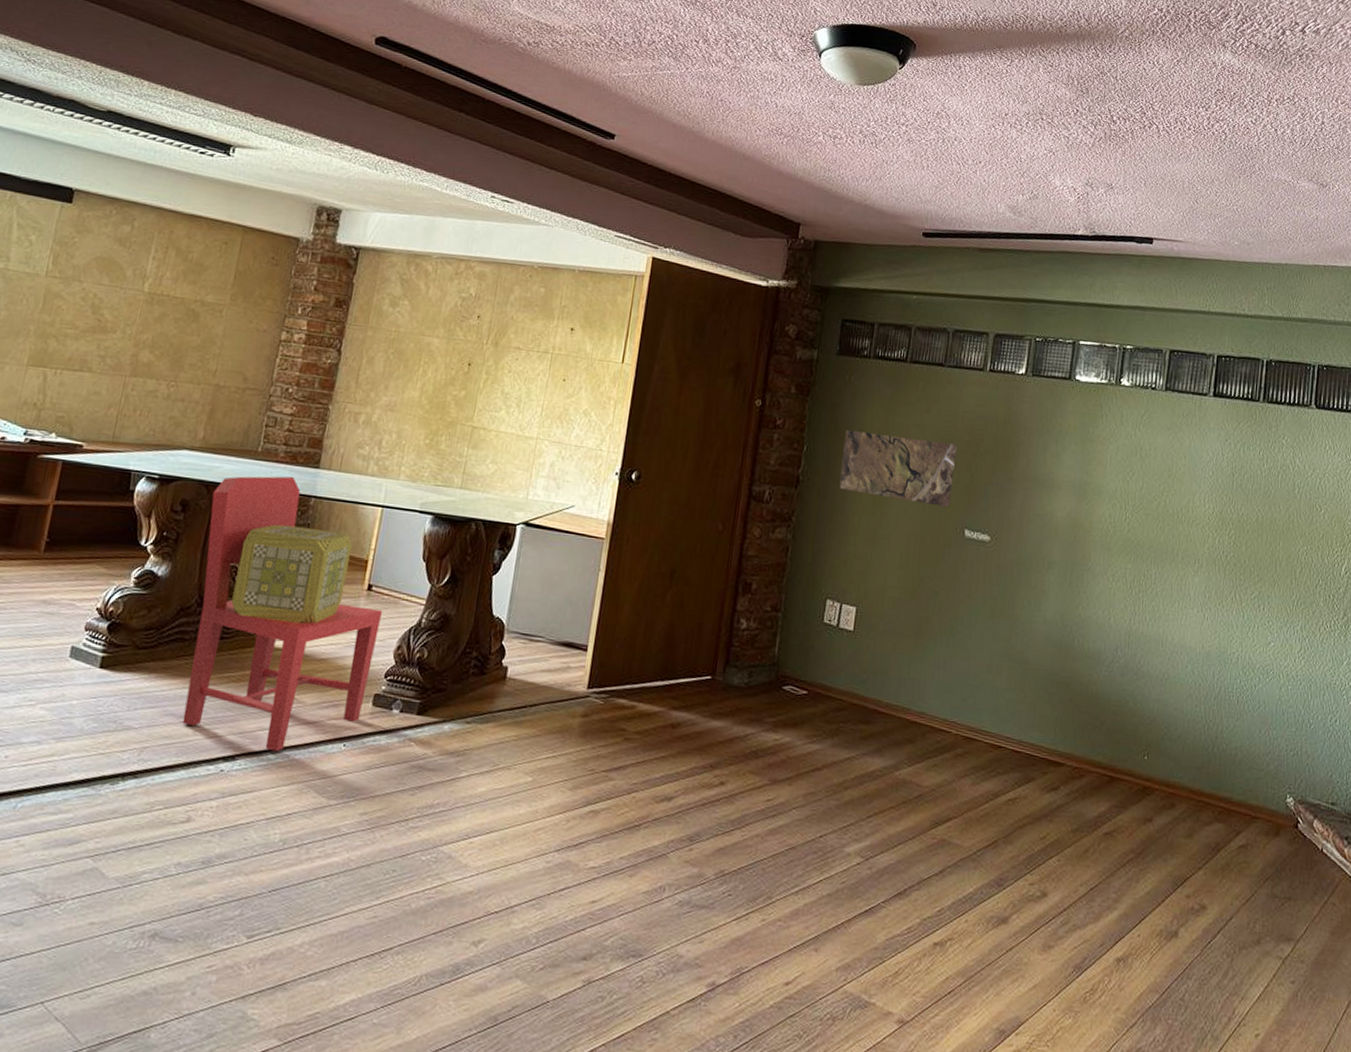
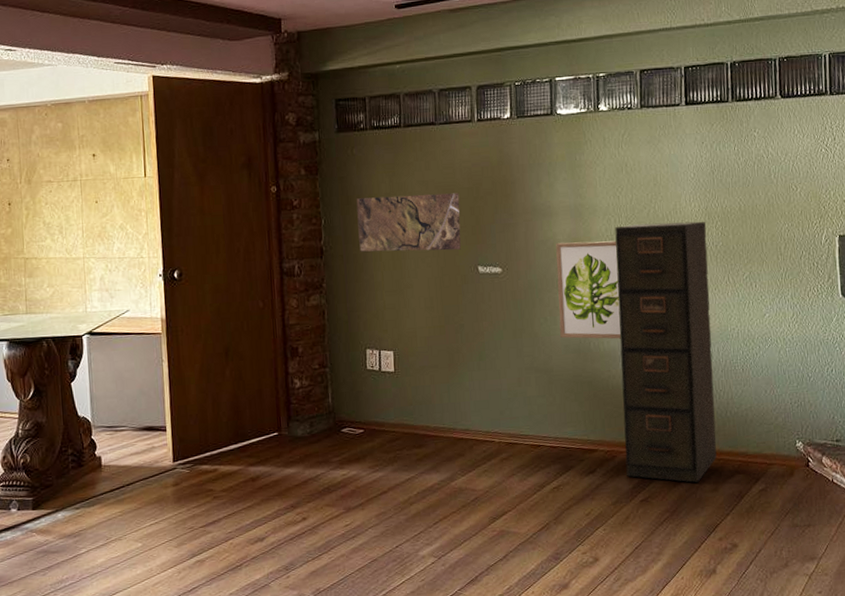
wall art: none [1043,519,1120,641] -> present [556,240,621,339]
filing cabinet: none [1093,513,1219,825] -> present [615,221,717,483]

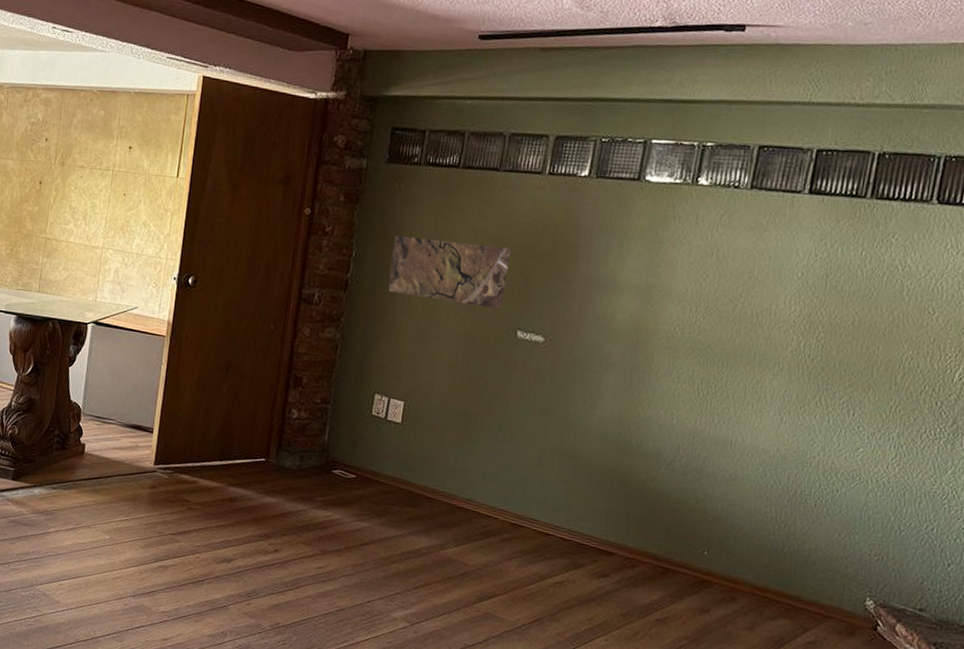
wall art: present [556,240,621,339] -> none [598,321,688,440]
filing cabinet: present [615,221,717,483] -> none [645,316,806,617]

